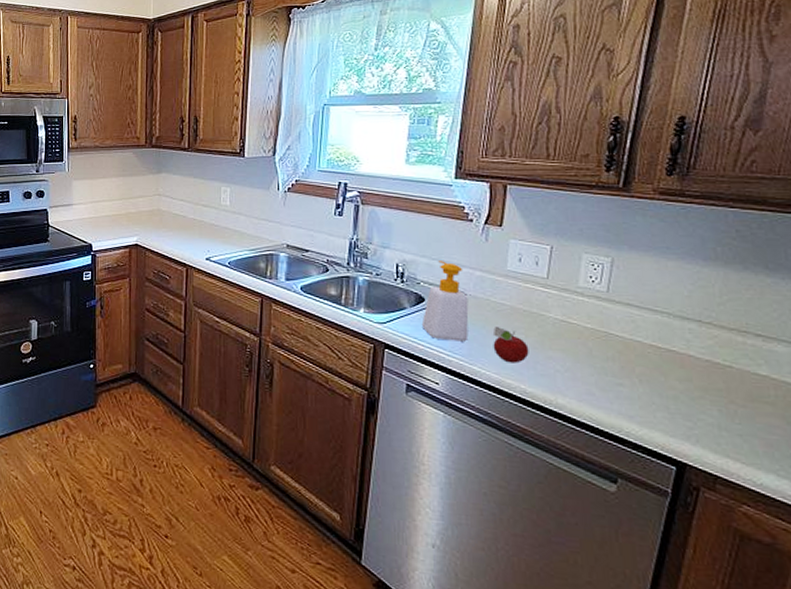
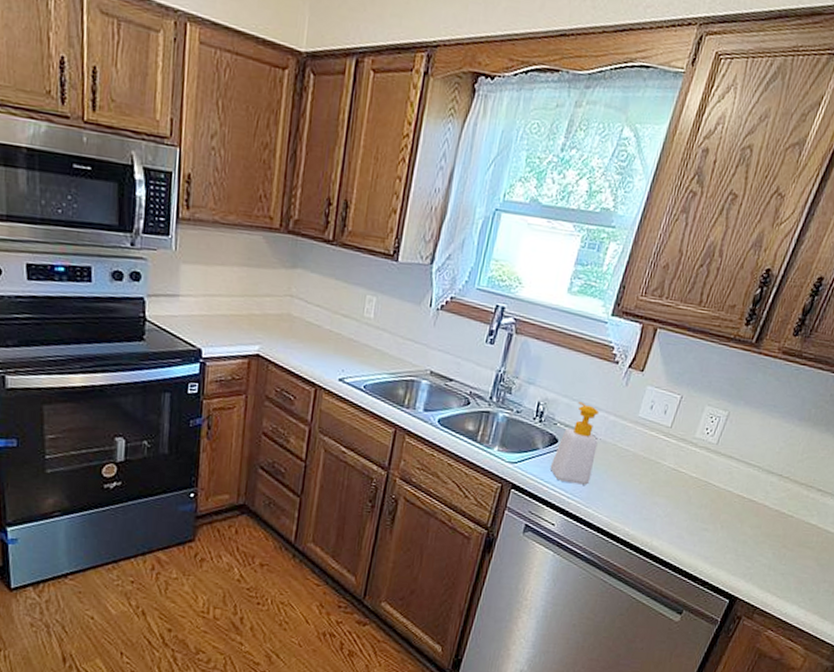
fruit: present [493,327,529,363] -> none [609,472,640,508]

